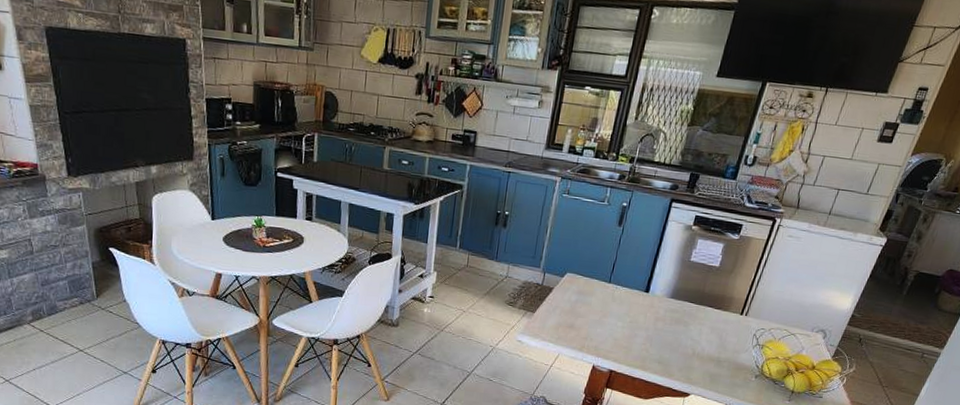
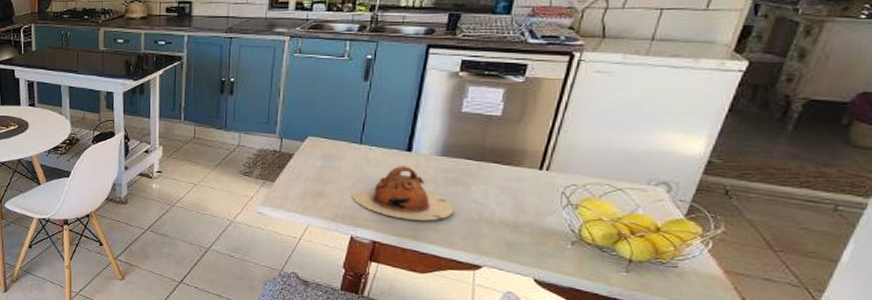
teapot: none [596,304,675,354] -> present [350,166,454,221]

